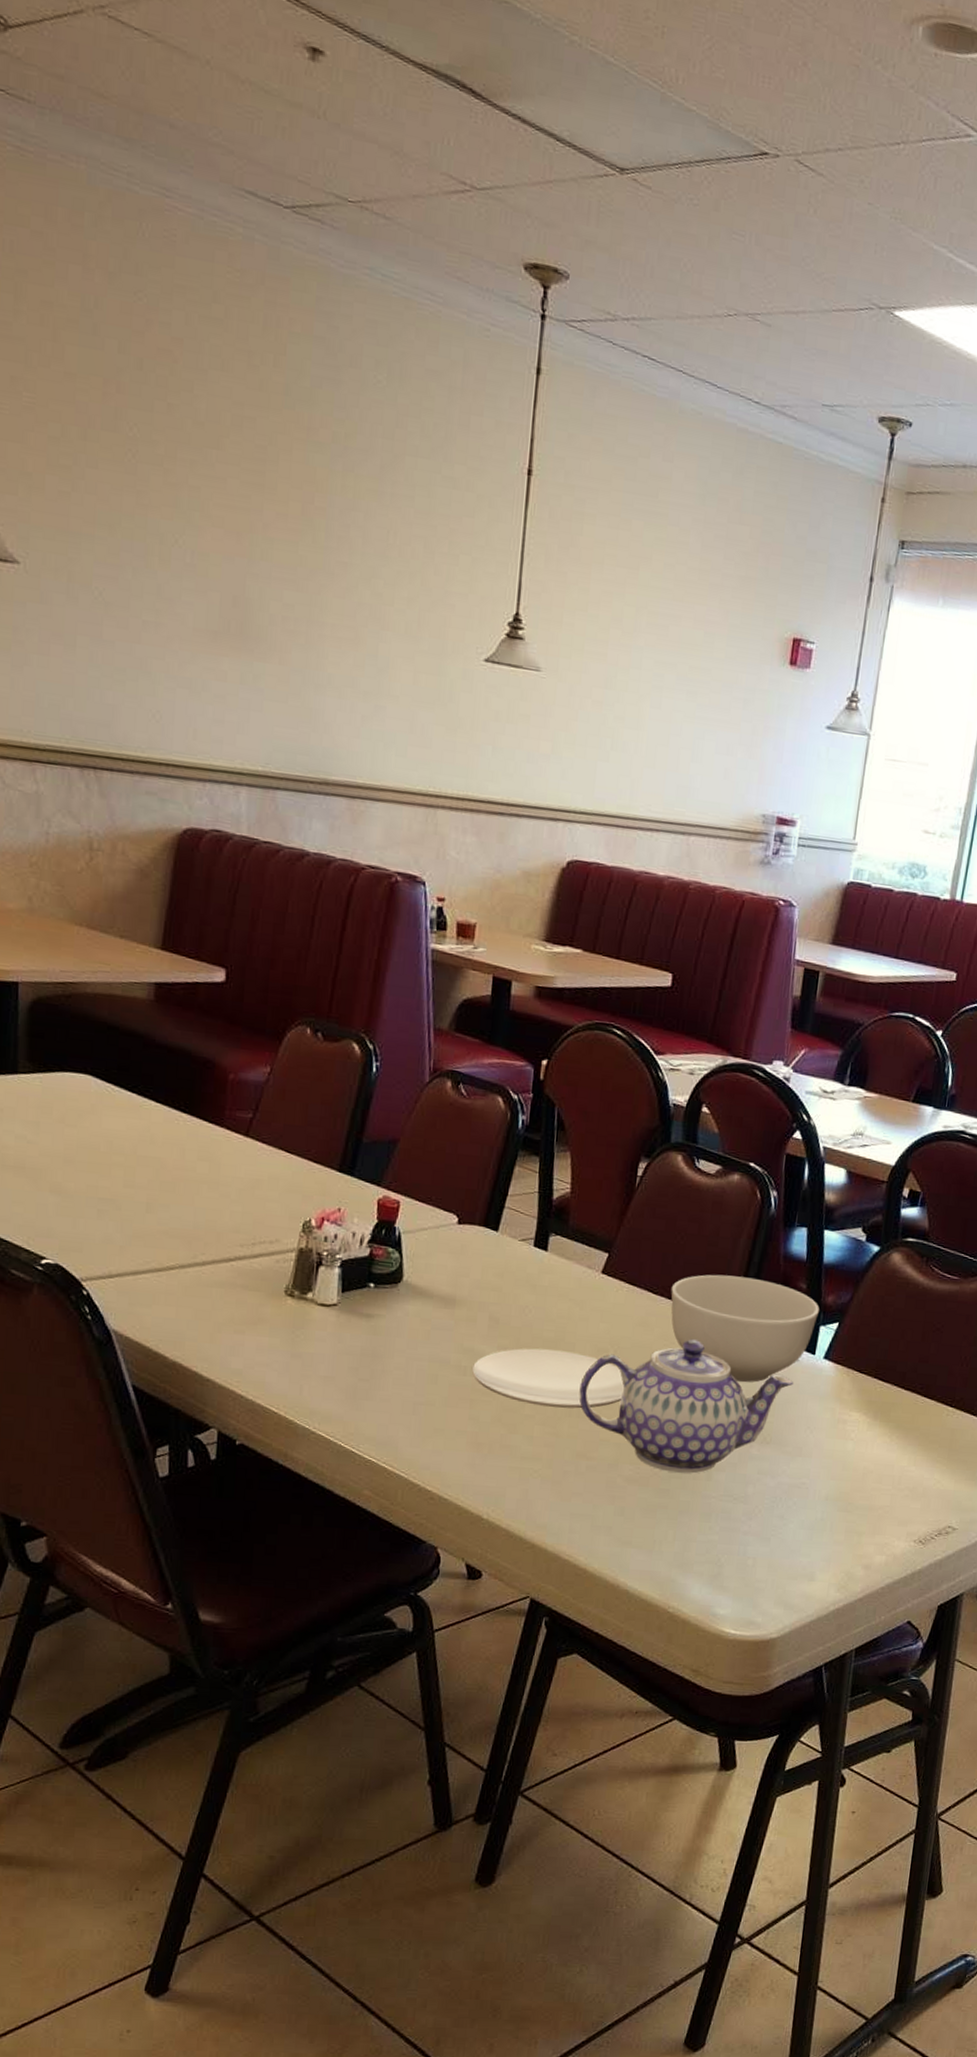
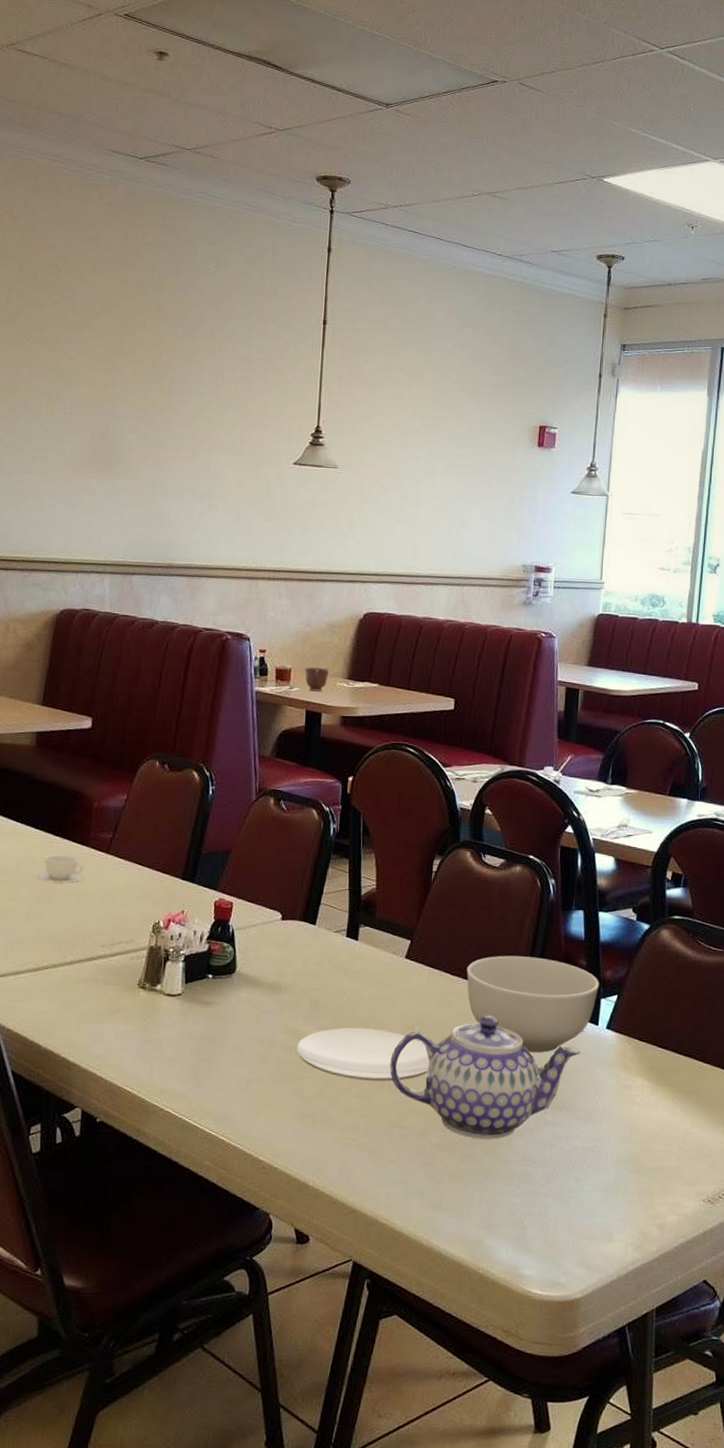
teacup: none [159,1134,217,1170] -> present [37,854,84,883]
teacup: none [492,922,525,955] -> present [304,666,331,692]

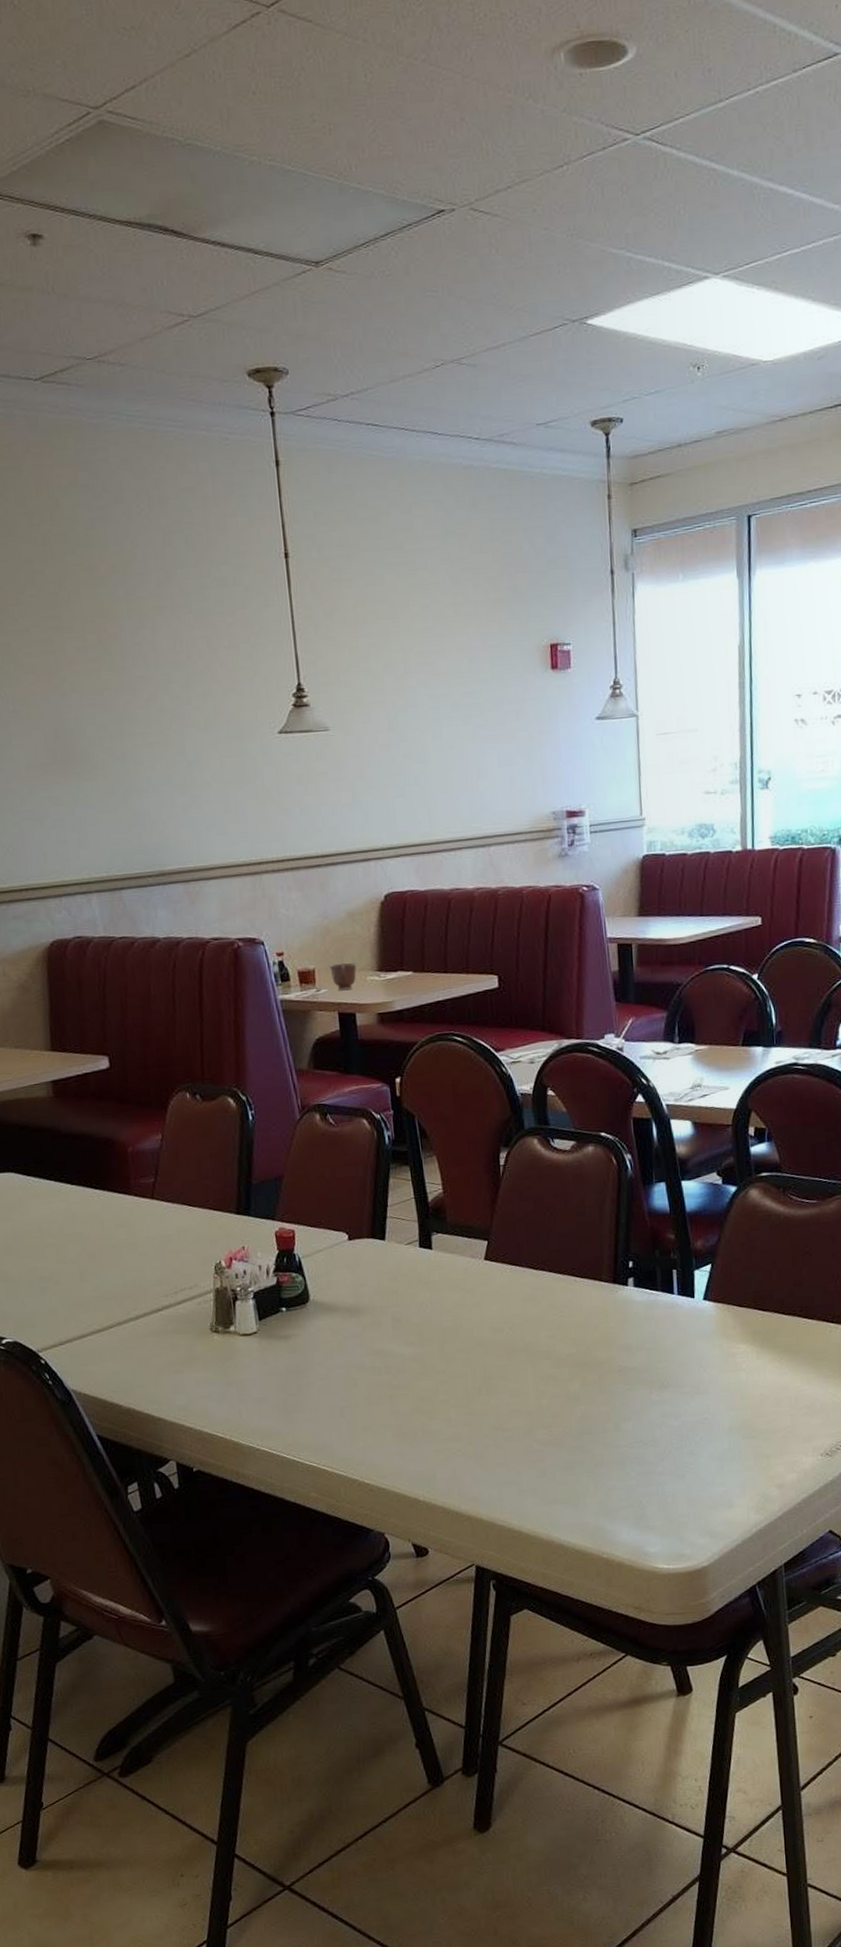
teacup: present [37,854,84,883] -> none [83,1207,132,1239]
plate: present [297,1027,429,1082] -> none [385,1336,525,1391]
teapot: present [389,1015,580,1140] -> none [484,1304,679,1430]
bowl: present [466,955,599,1053] -> none [550,1238,691,1336]

